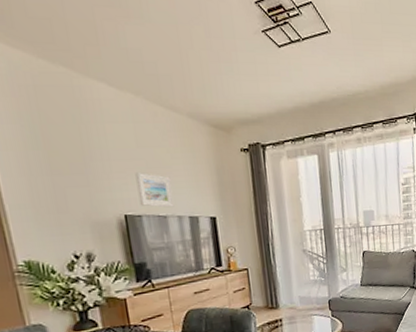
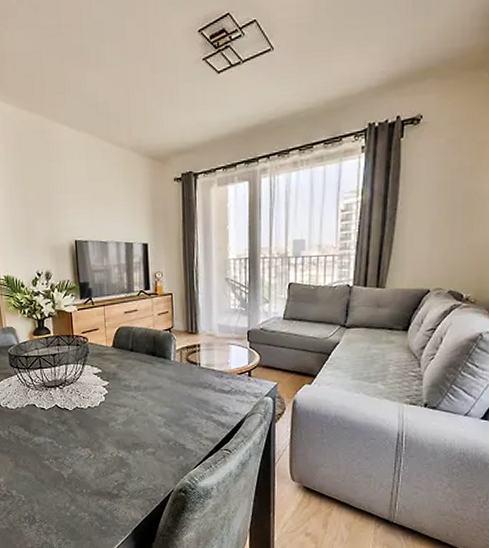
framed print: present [135,173,175,208] -> none [85,203,114,234]

